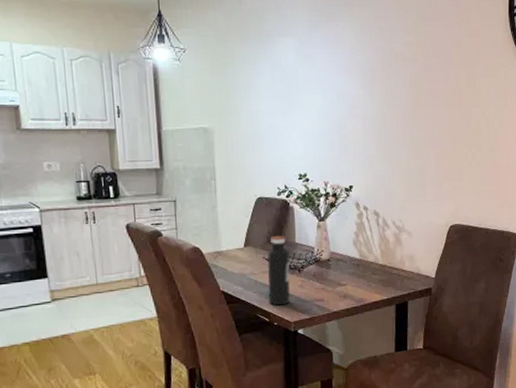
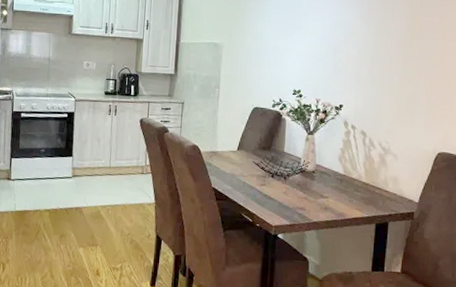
water bottle: present [267,236,290,306] -> none [254,143,277,209]

